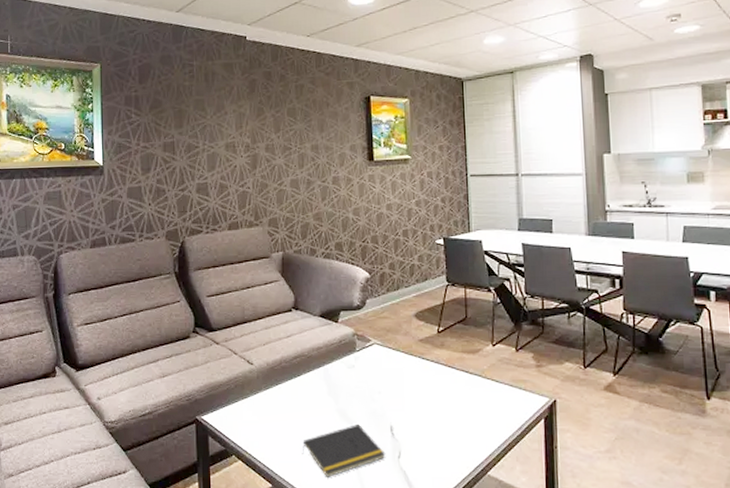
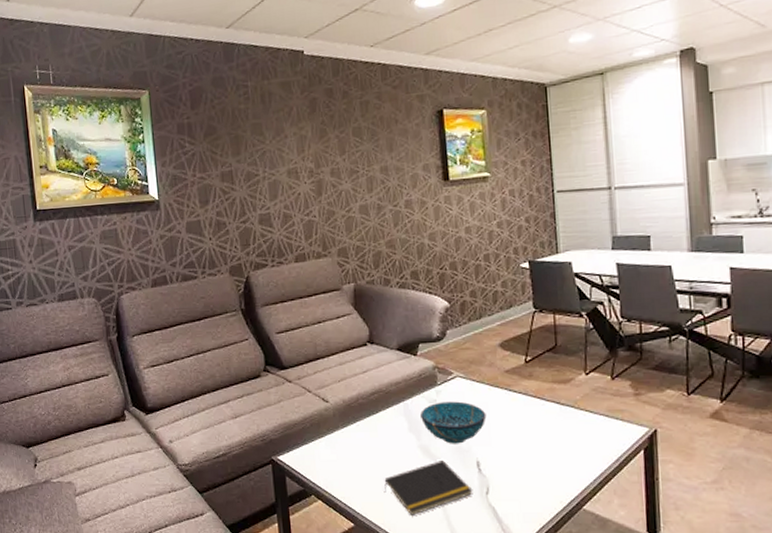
decorative bowl: none [339,367,401,409] -> present [420,401,487,444]

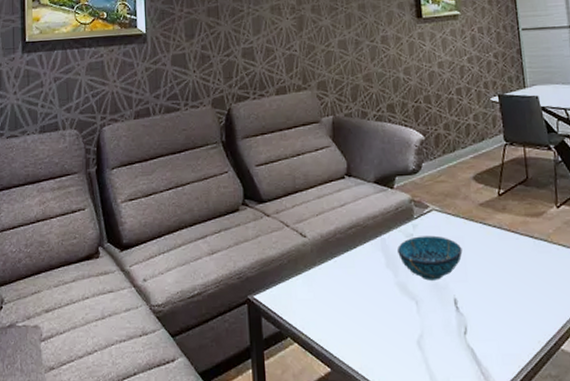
notepad: present [384,461,473,515] -> none [361,298,452,358]

